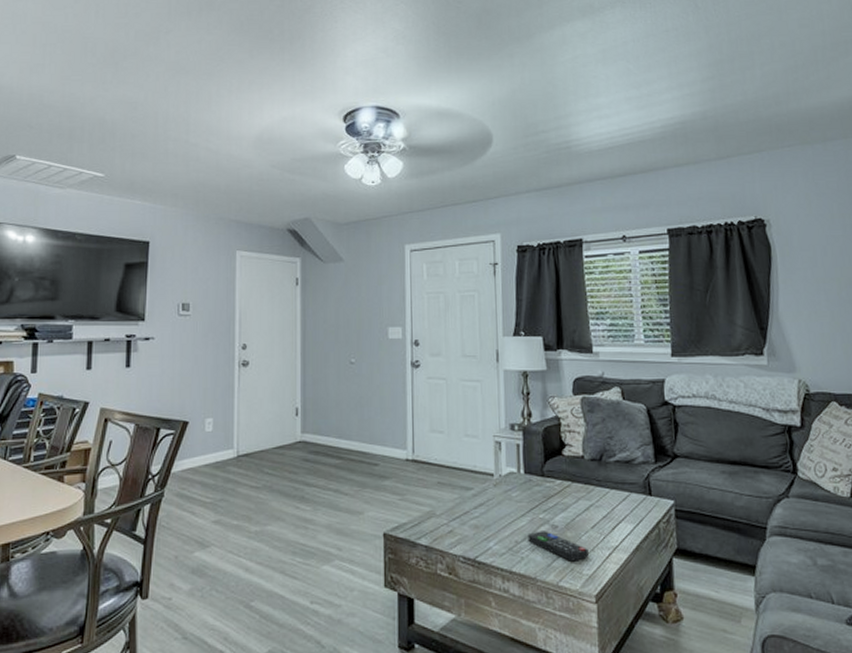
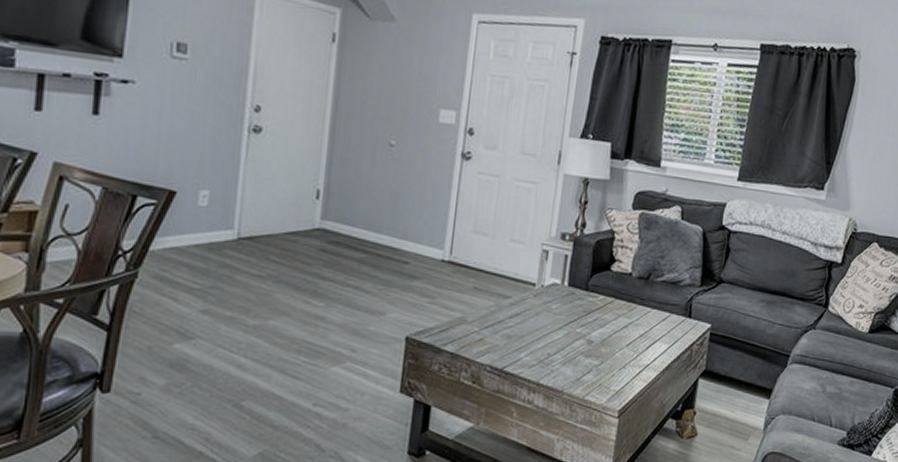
remote control: present [527,531,589,562] -> none [560,345,620,377]

